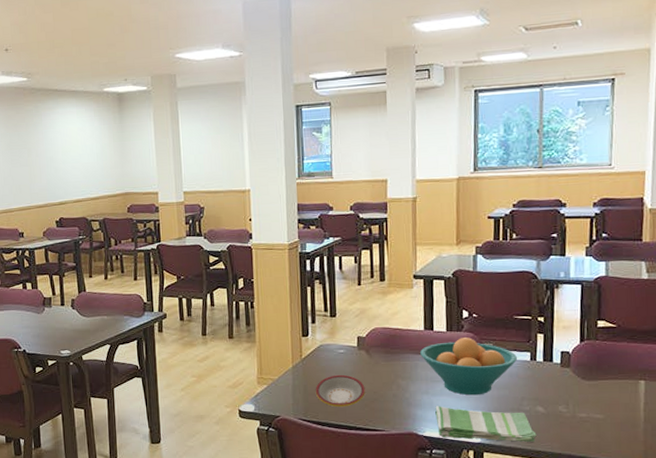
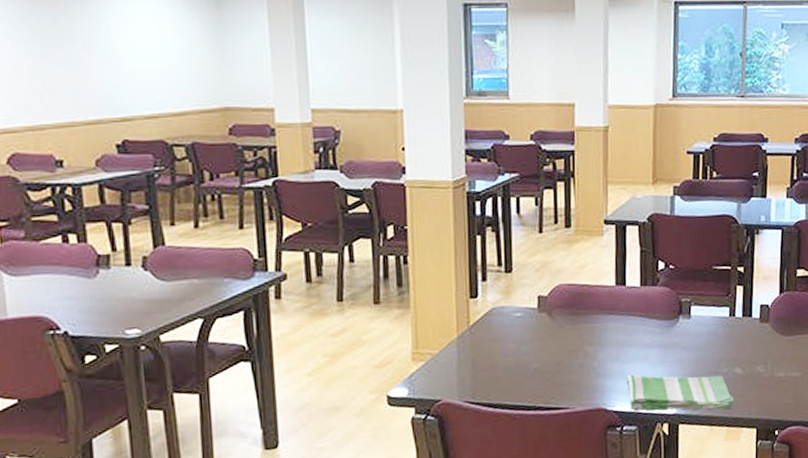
plate: present [315,374,365,407] -> none [485,343,547,384]
fruit bowl: present [420,337,517,396] -> none [611,292,715,360]

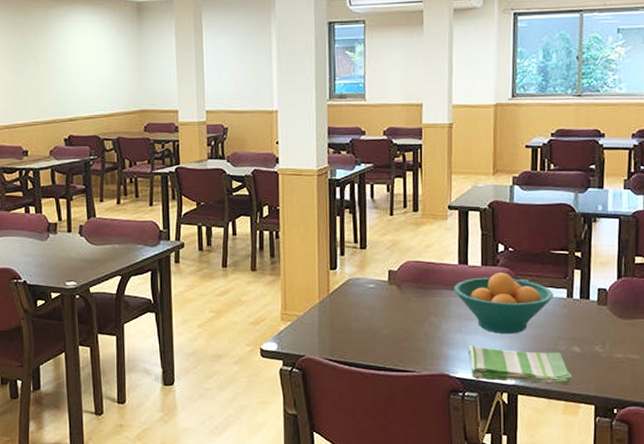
fruit bowl: none [611,292,715,360] -> present [454,273,553,334]

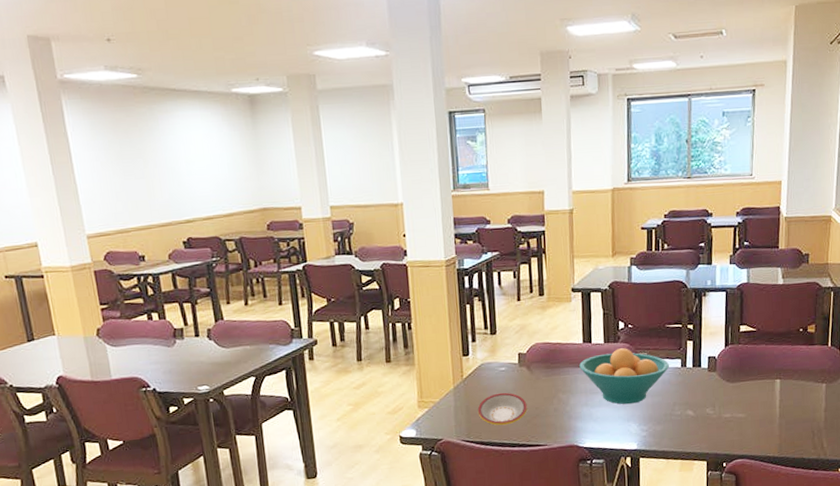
plate: none [342,311,396,345] -> present [477,392,527,425]
dish towel: present [468,345,572,384] -> none [594,416,687,447]

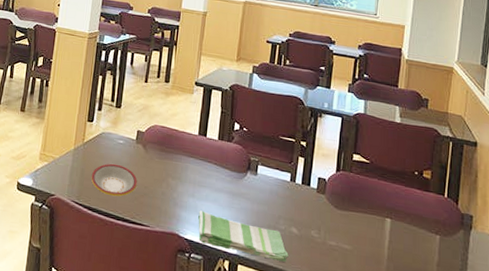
fruit bowl: present [579,348,669,405] -> none [192,148,278,207]
dish towel: none [594,416,687,447] -> present [198,210,289,262]

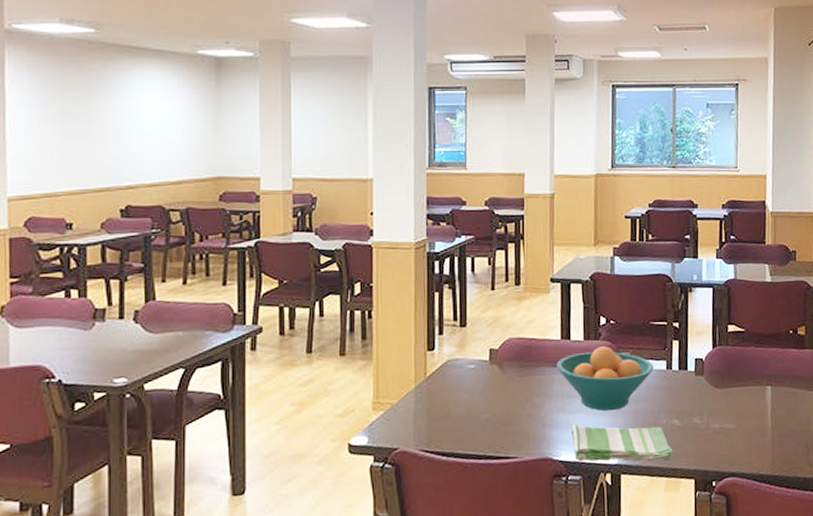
plate: present [91,163,137,197] -> none [440,394,497,433]
fruit bowl: none [192,148,278,207] -> present [556,346,654,411]

